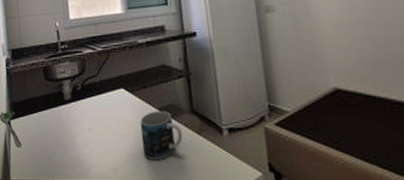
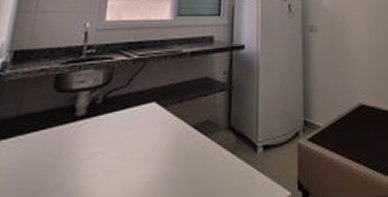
mug: present [140,111,182,161] -> none [166,128,214,187]

